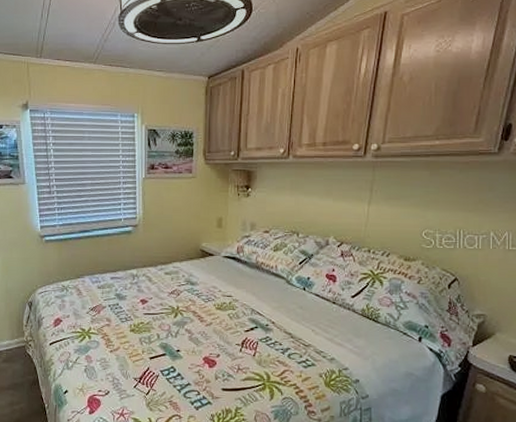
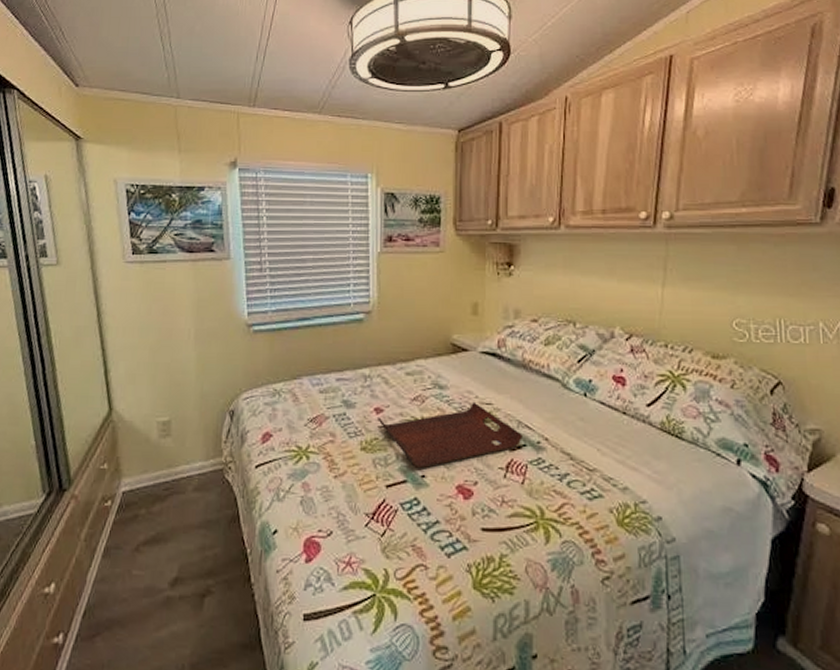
serving tray: none [143,294,255,346] -> present [377,401,523,469]

